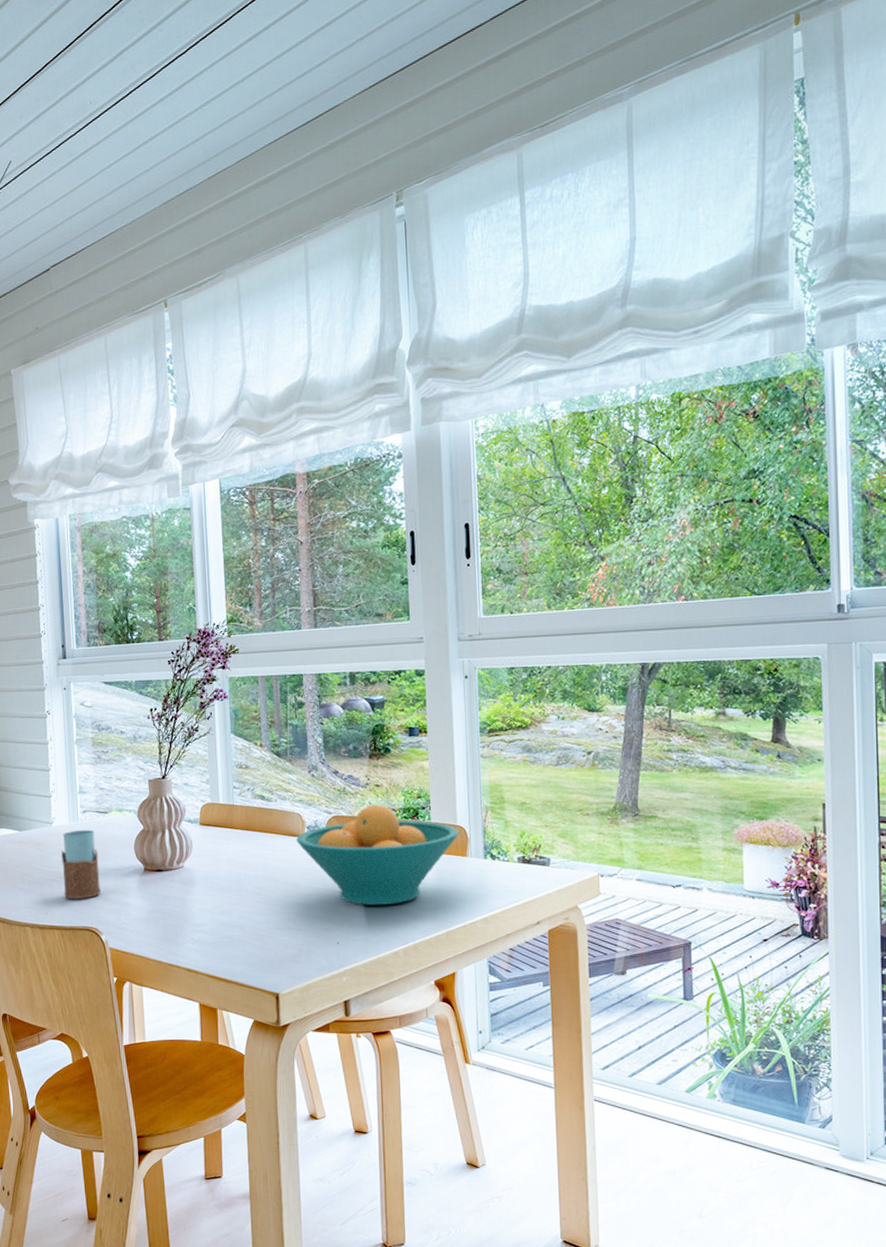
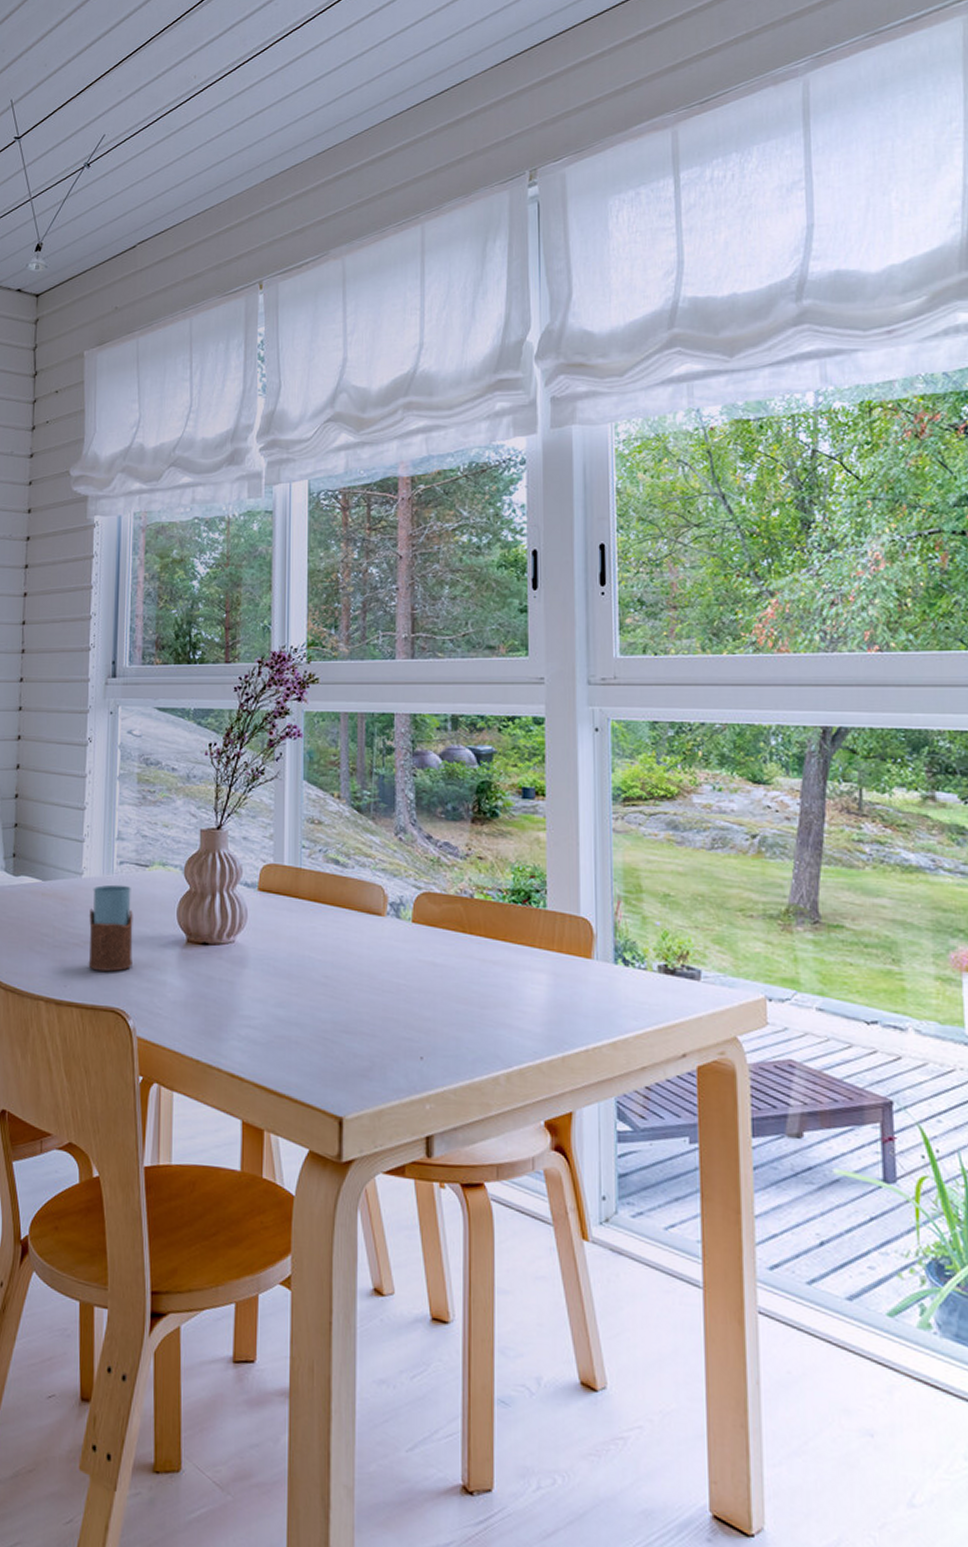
fruit bowl: present [296,804,459,906] -> none [375,881,583,1014]

